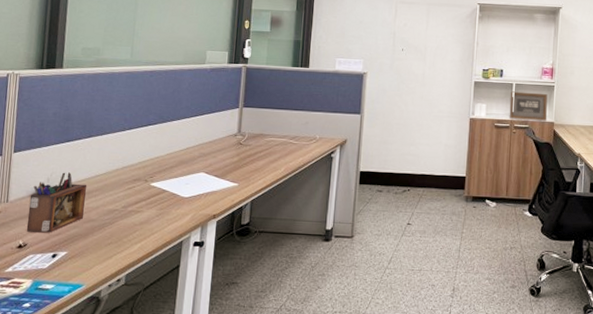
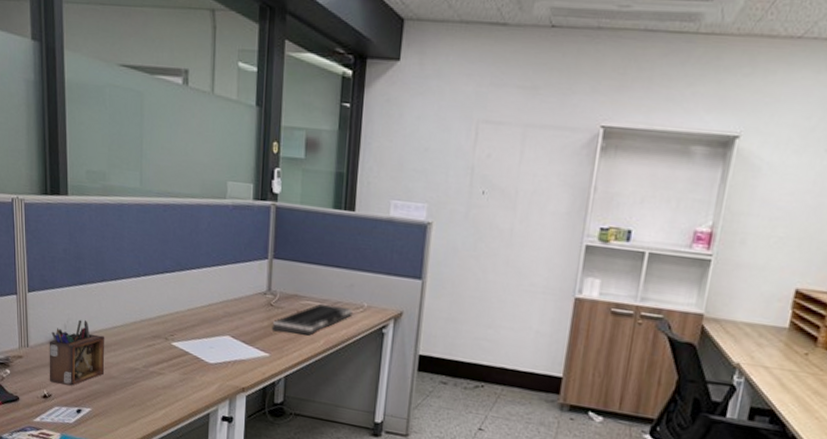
computer keyboard: none [240,139,308,166] -> present [271,303,353,336]
picture frame: present [509,91,548,122] -> none [633,263,698,313]

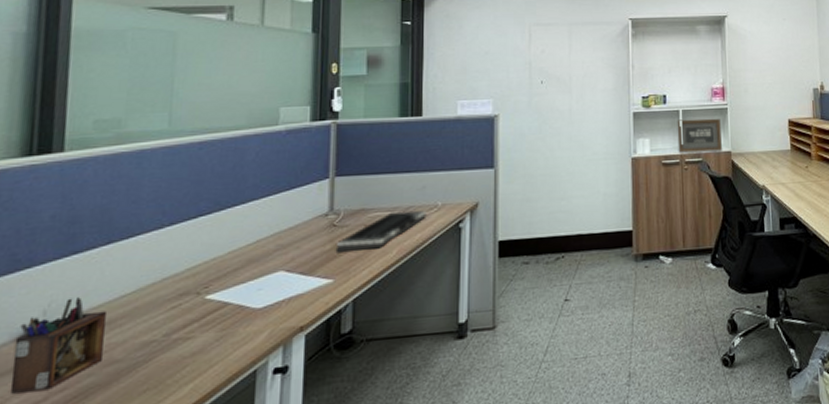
picture frame: none [633,263,698,313] -> present [677,118,723,153]

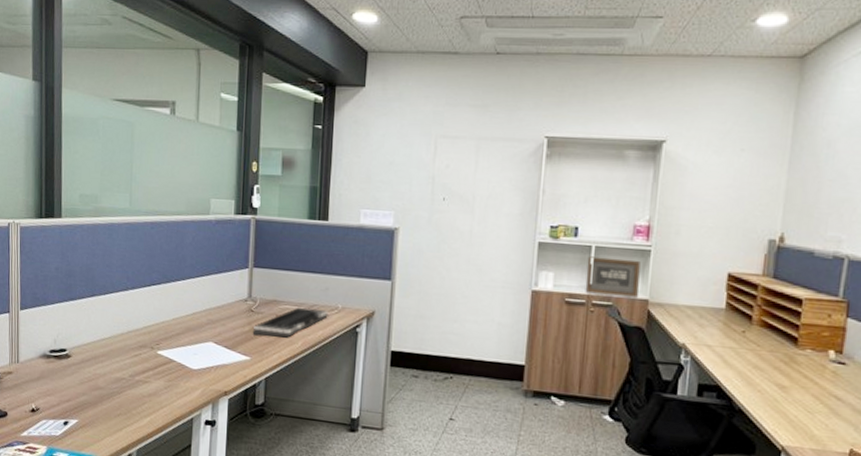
desk organizer: present [9,297,107,394] -> none [37,333,93,399]

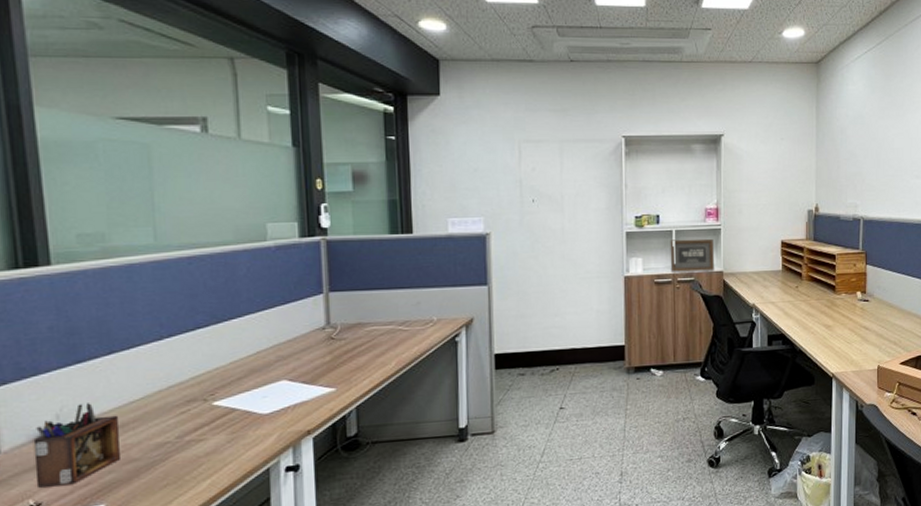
desk organizer: none [37,333,93,399] -> present [33,403,120,488]
computer keyboard: present [252,307,328,339] -> none [335,324,423,364]

